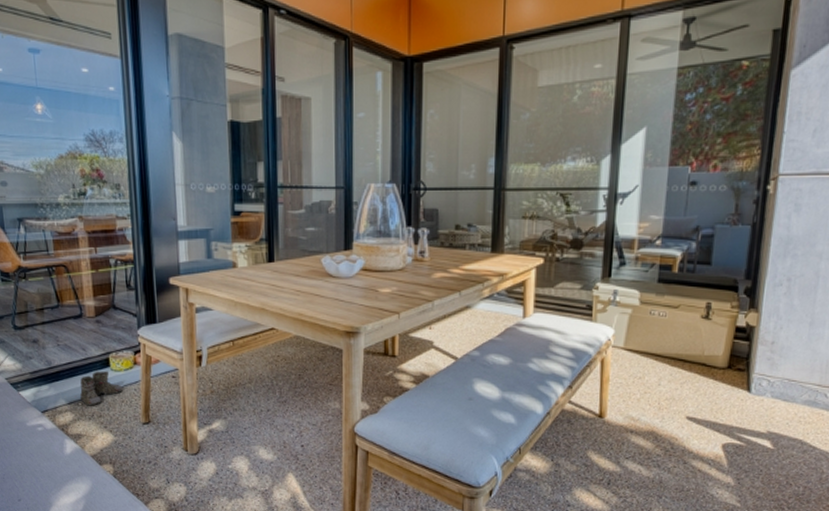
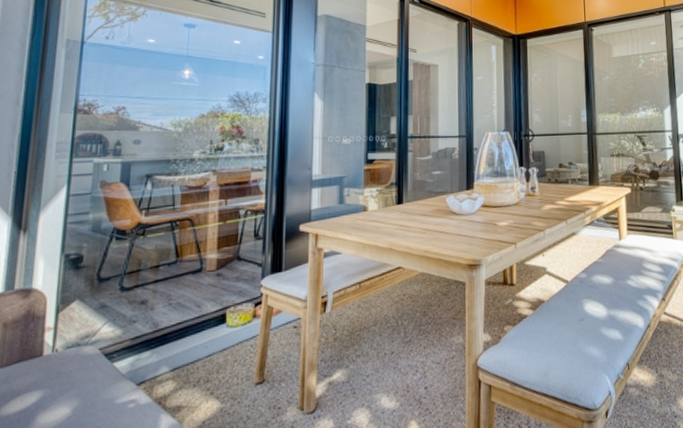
boots: present [77,371,123,406] -> none [182,327,237,371]

